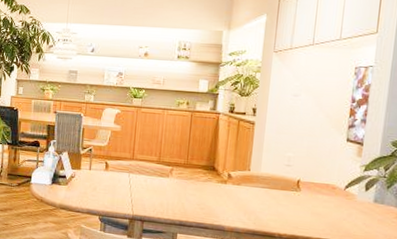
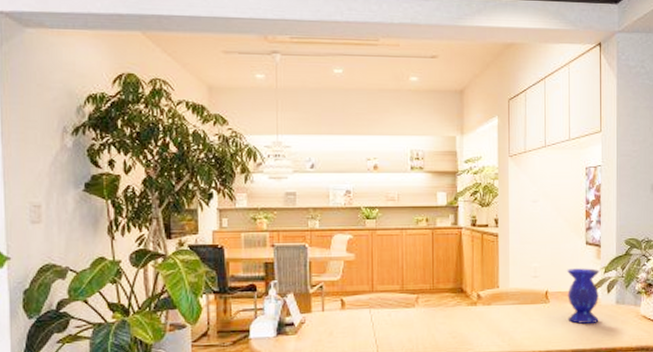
vase: none [318,162,359,218] -> present [566,268,600,324]

